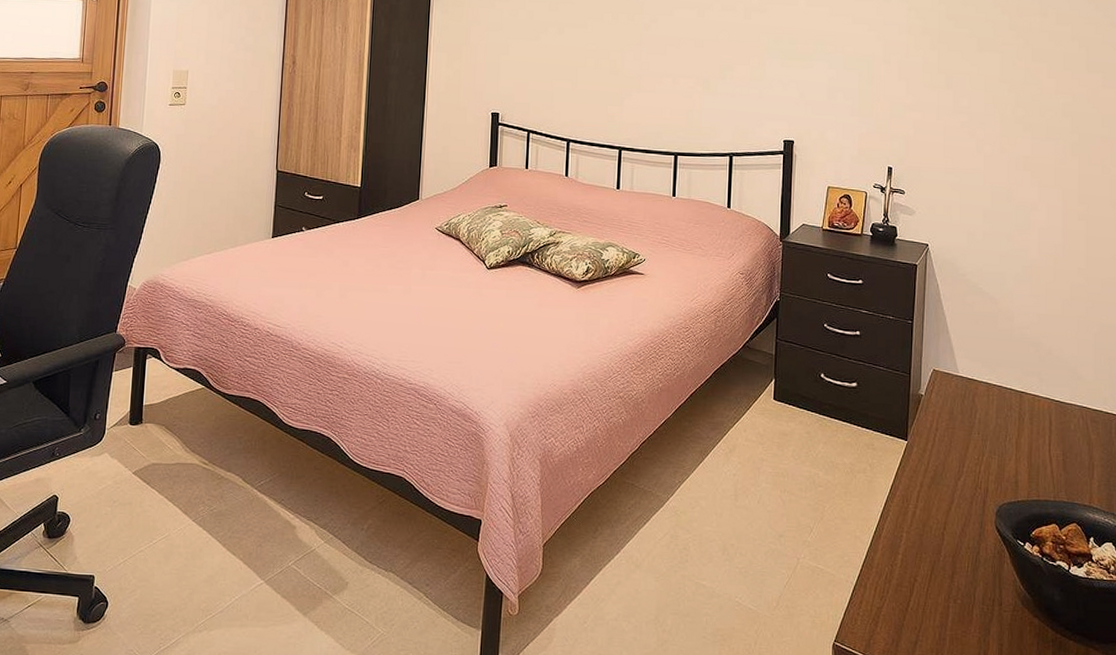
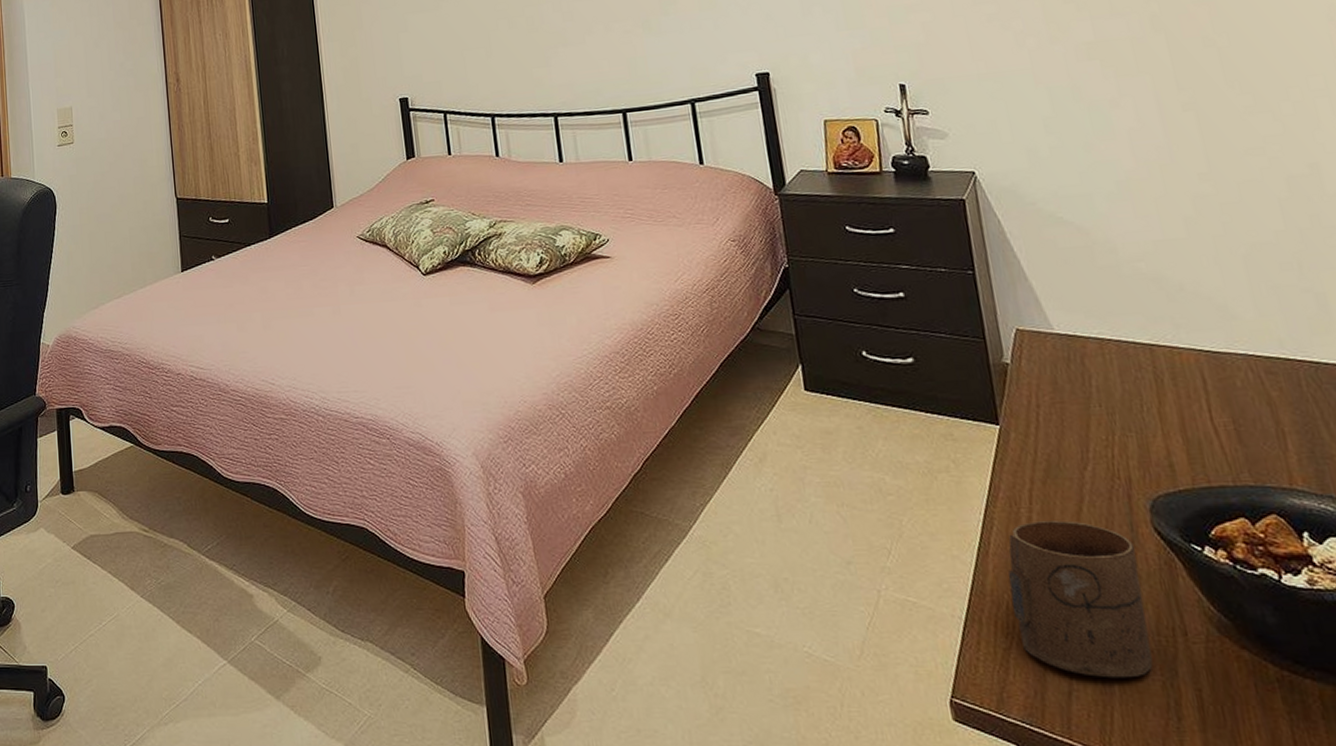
cup: none [889,515,981,634] -> present [1007,520,1153,678]

